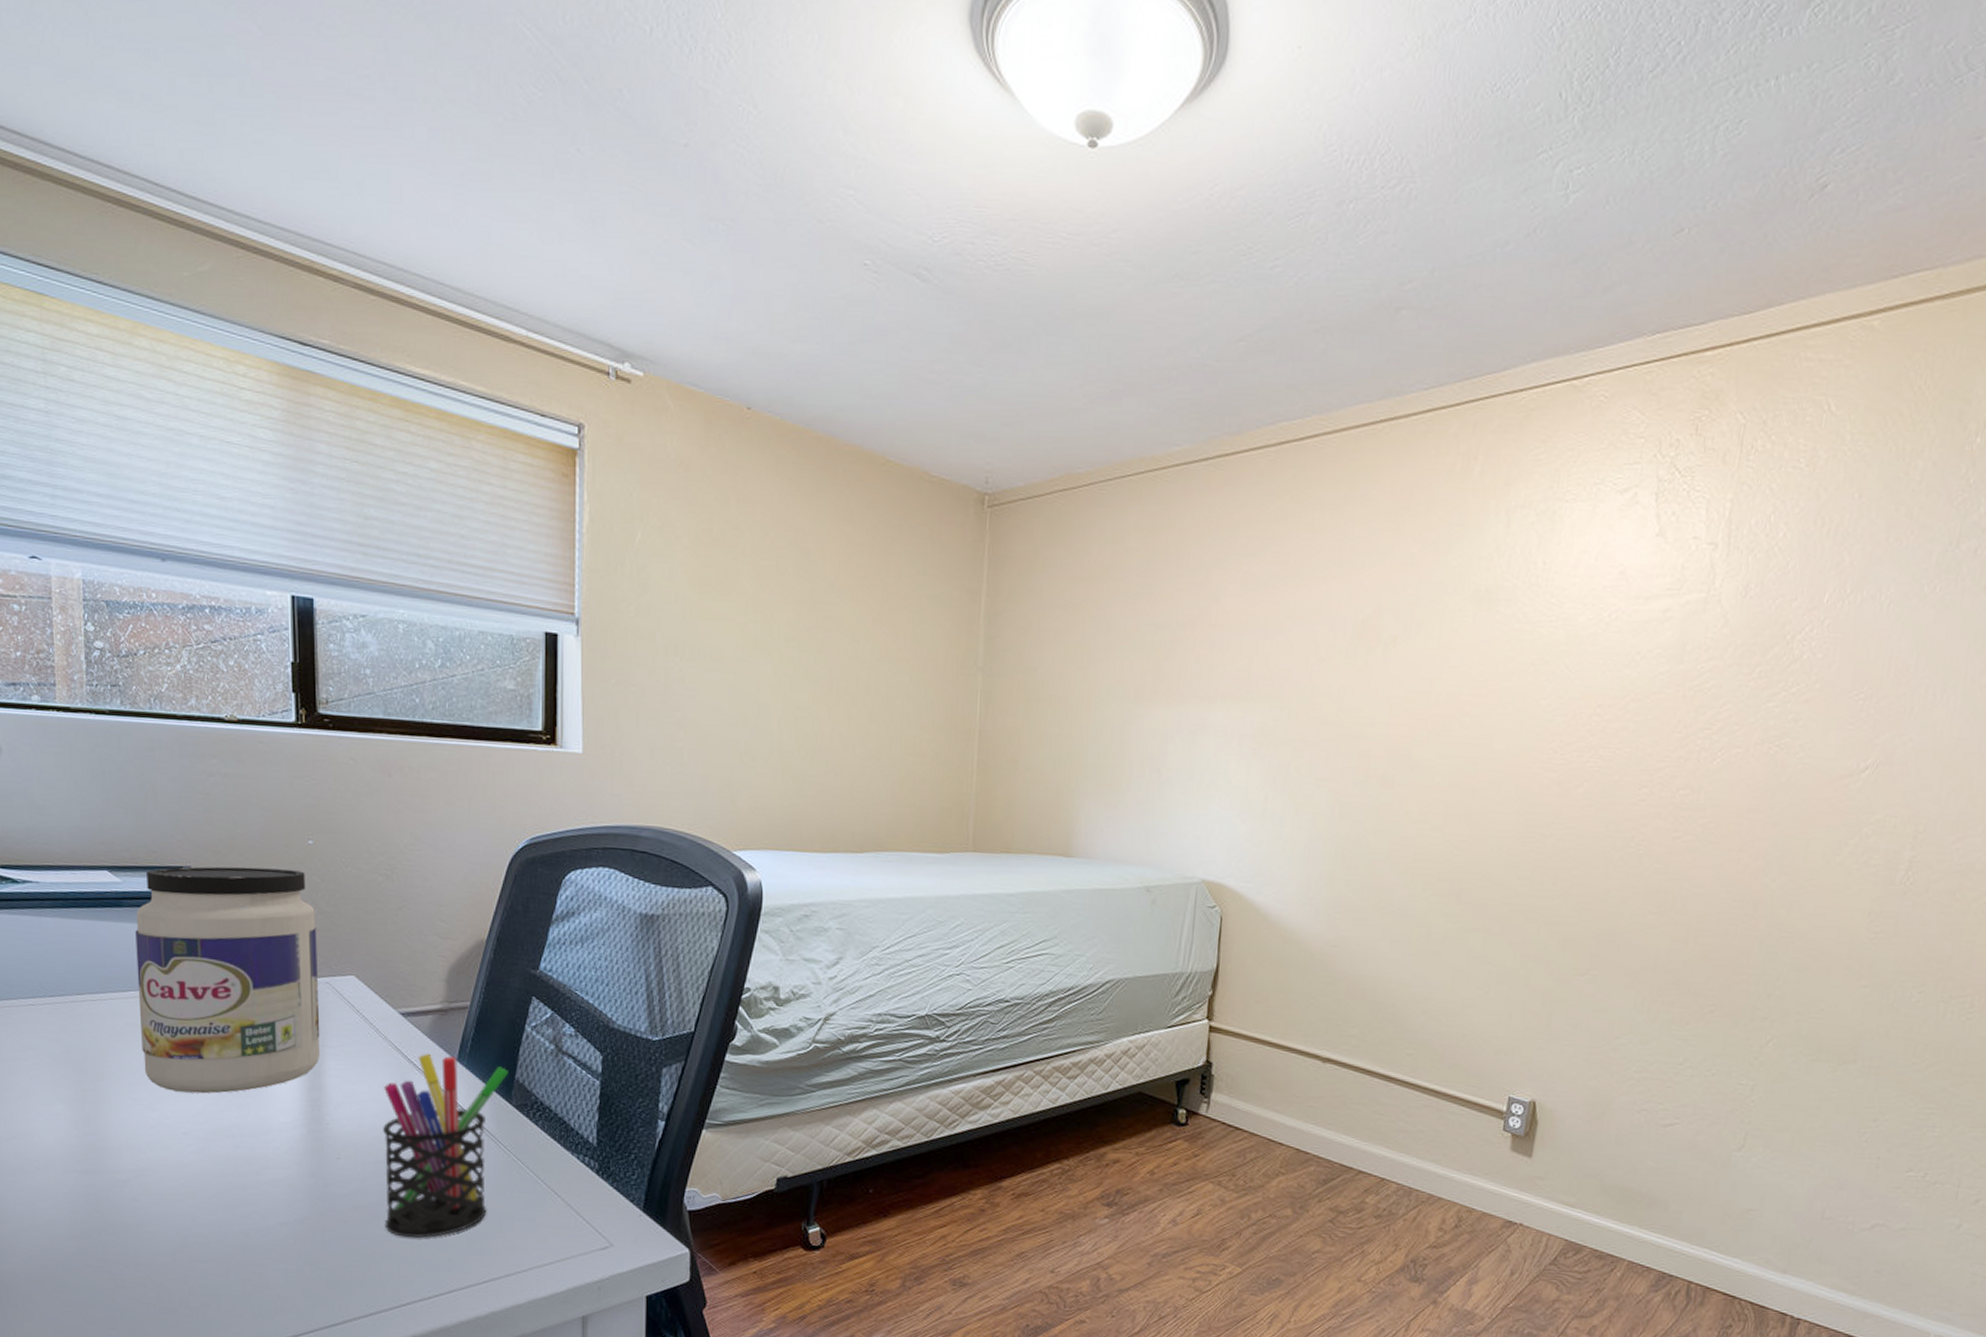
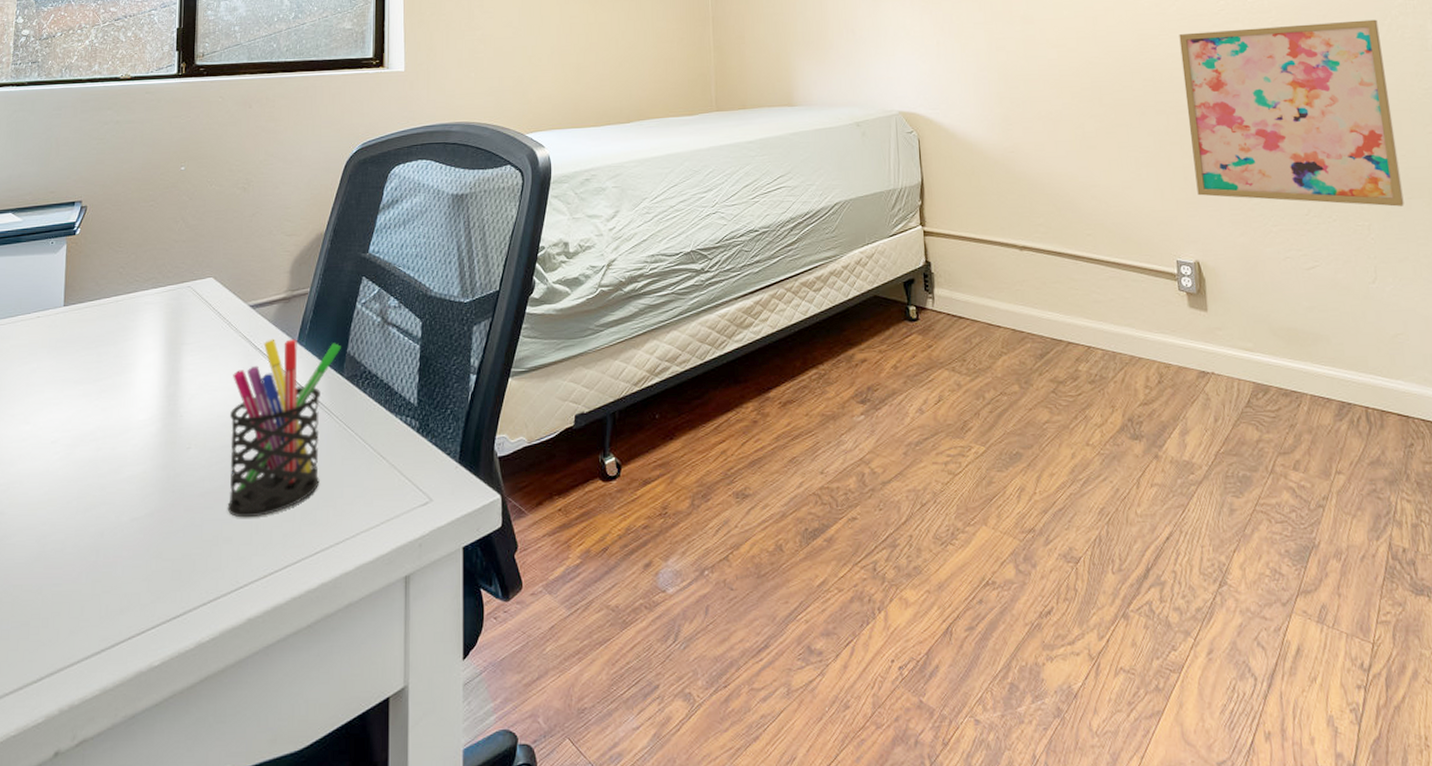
jar: present [135,866,320,1094] -> none [23,193,183,403]
wall art: none [1553,824,1841,1069] -> present [1179,19,1404,207]

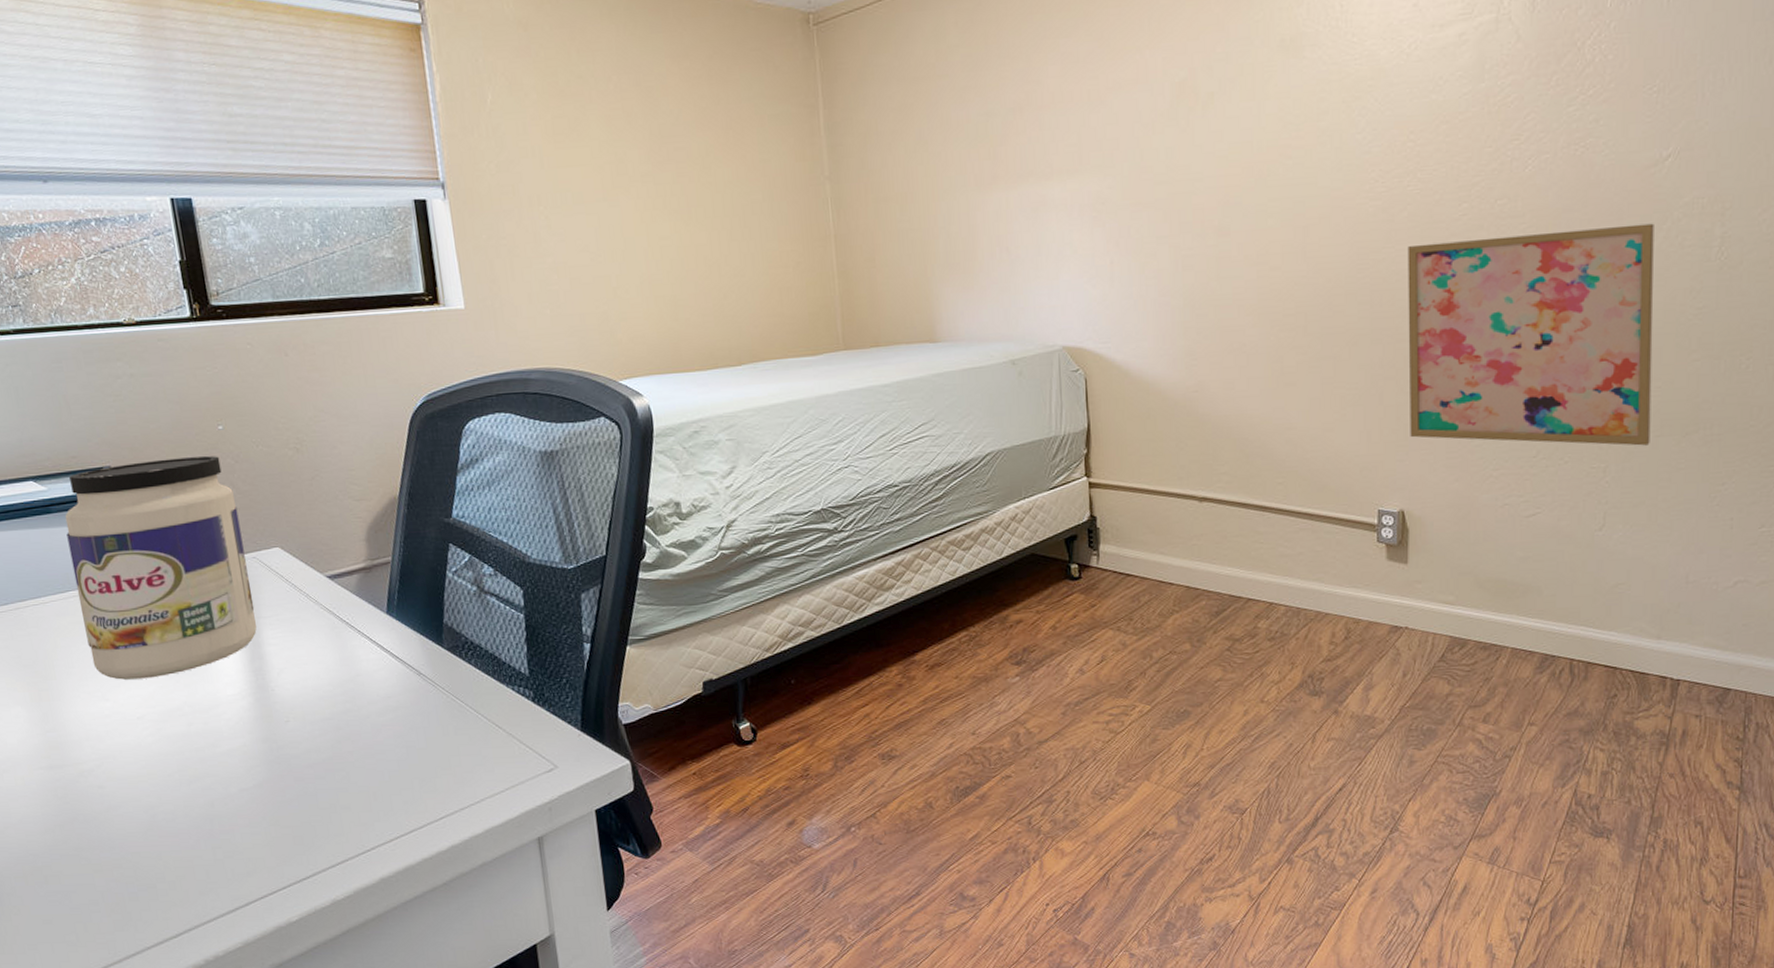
jar: none [23,193,183,403] -> present [64,455,257,680]
pen holder: present [227,339,342,518] -> none [321,610,438,787]

